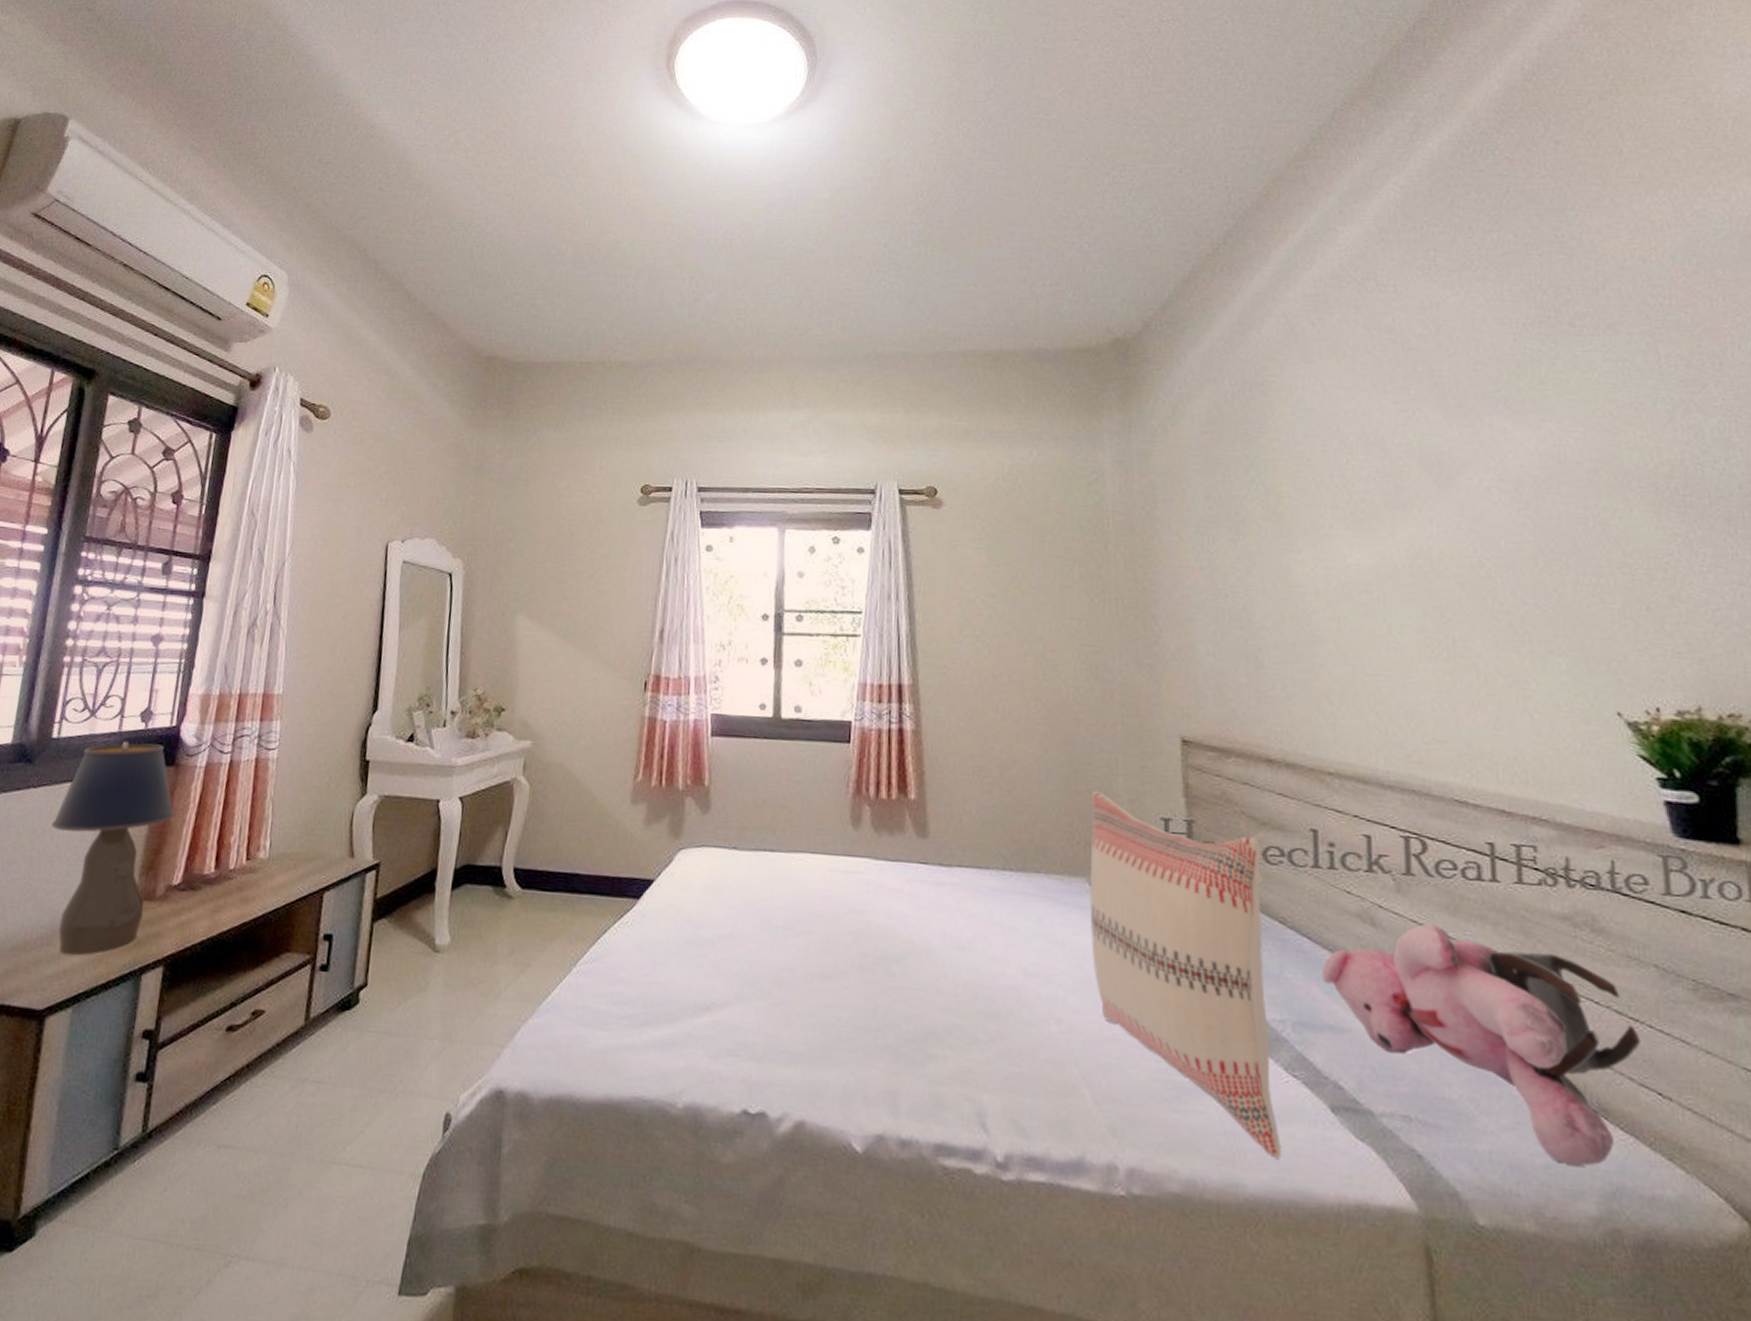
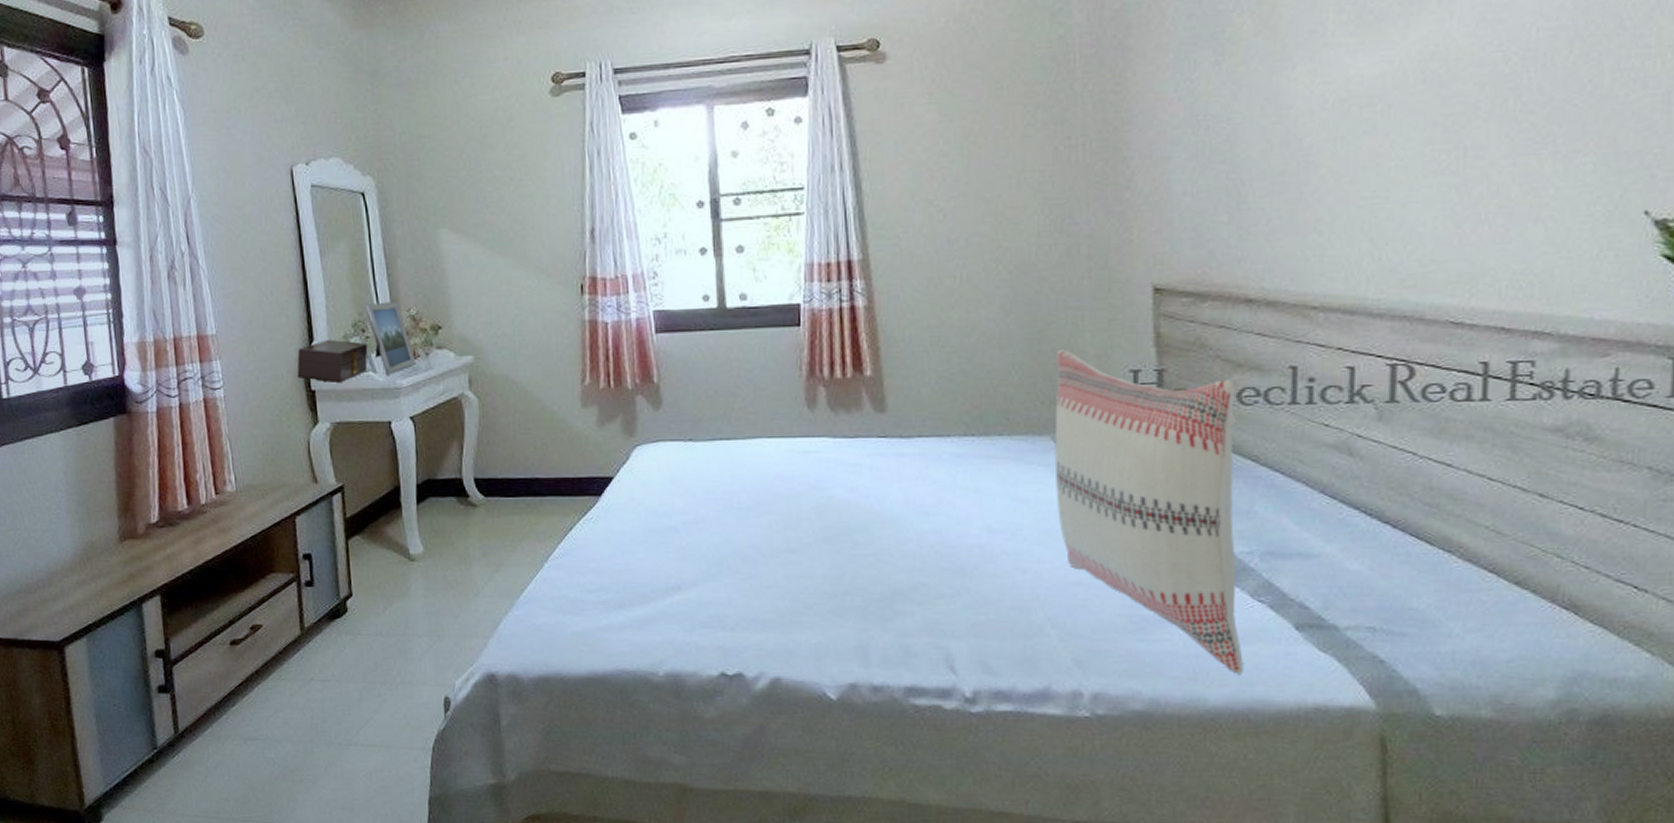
table lamp: present [51,742,176,956] -> none [24,395,139,593]
jewelry box: none [354,710,430,755] -> present [297,339,368,382]
picture frame: none [433,678,475,752] -> present [365,300,416,375]
stuffed bear: present [1322,923,1642,1167] -> none [1294,448,1624,659]

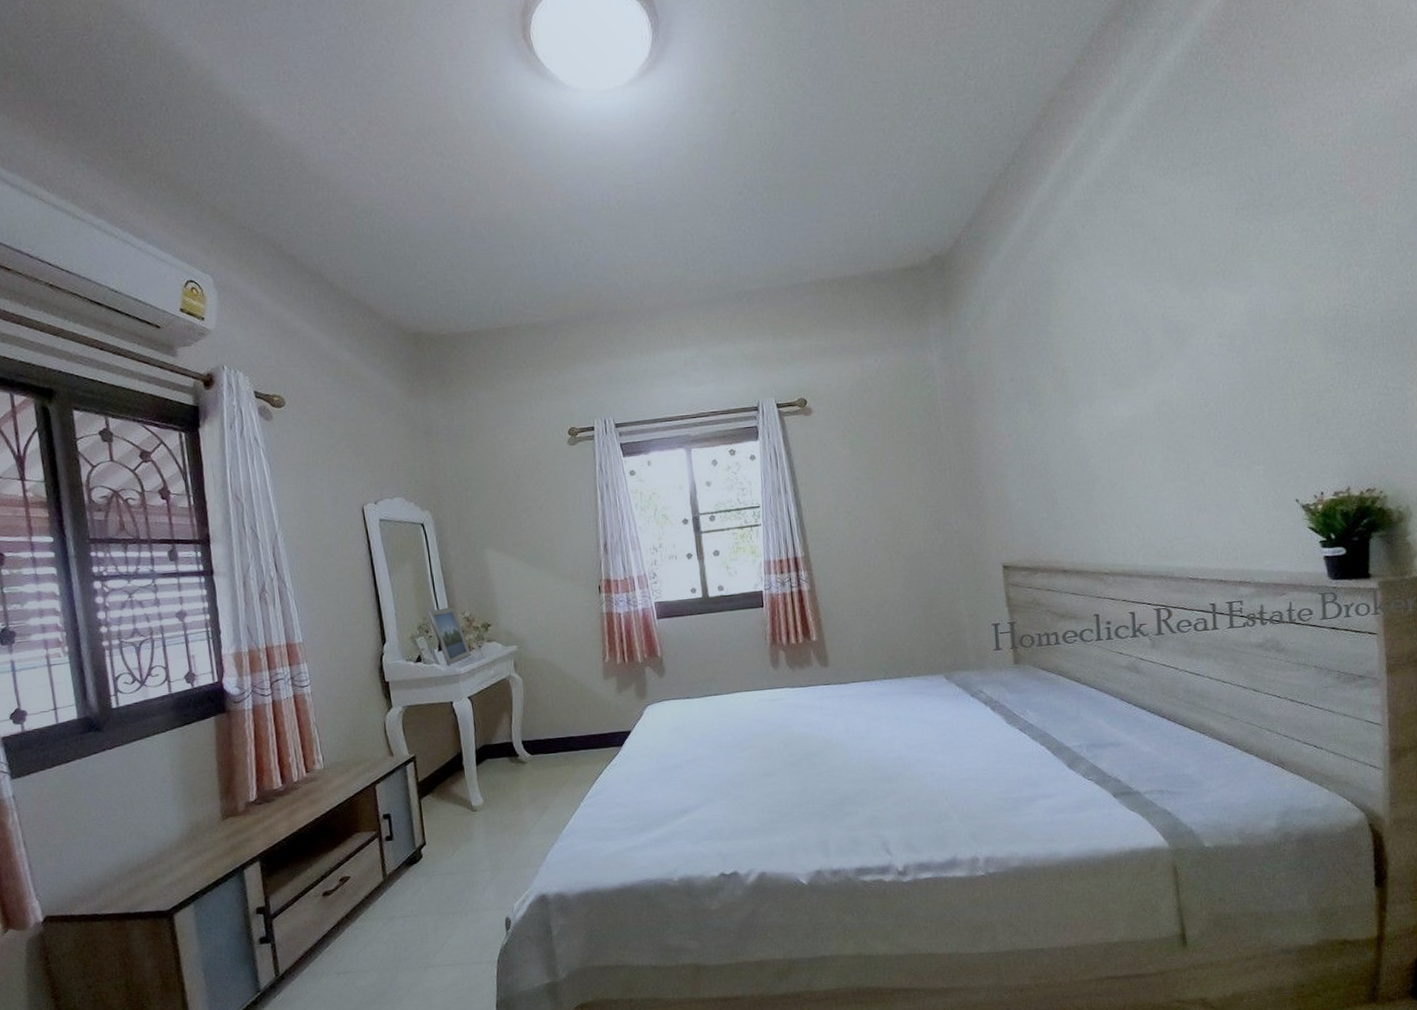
jewelry box: present [297,339,368,382] -> none [372,640,432,674]
pillow: present [1054,348,1243,674] -> none [942,612,1083,833]

